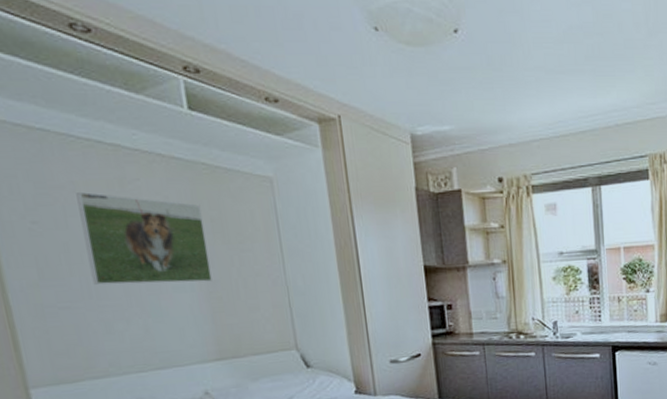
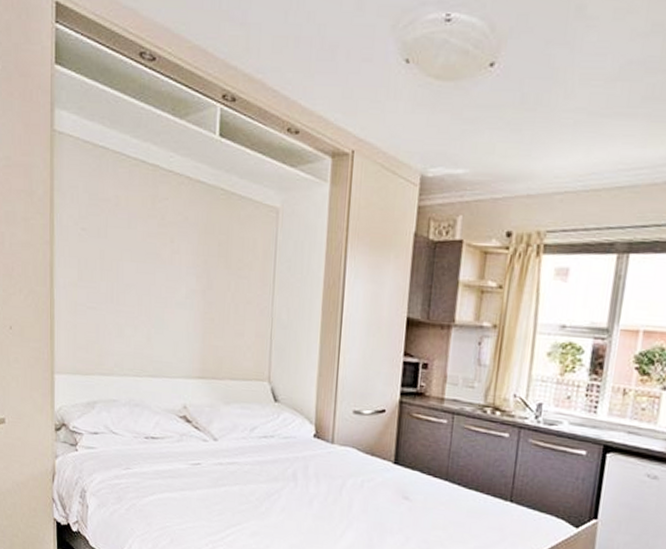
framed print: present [76,191,212,285] -> none [116,205,212,303]

